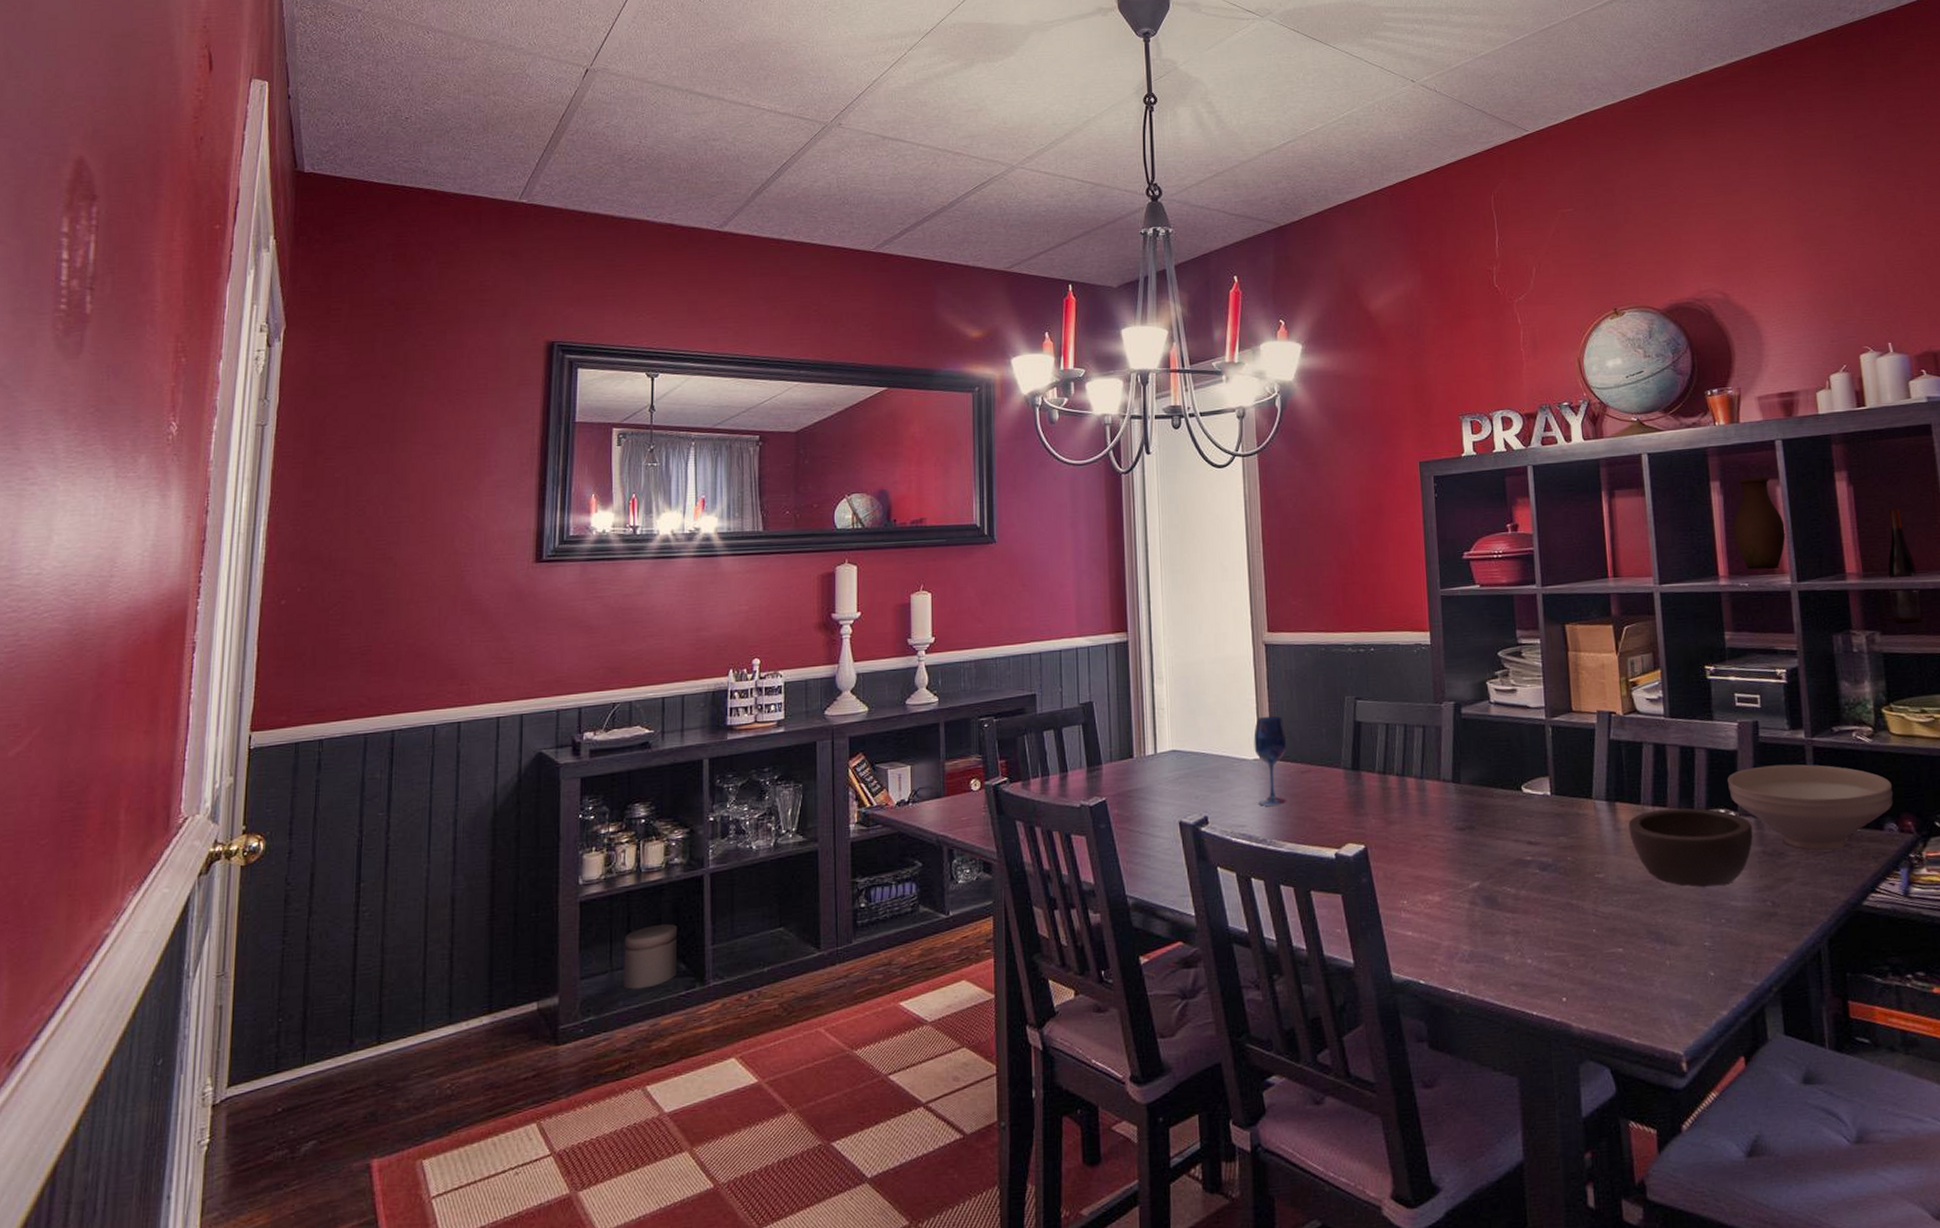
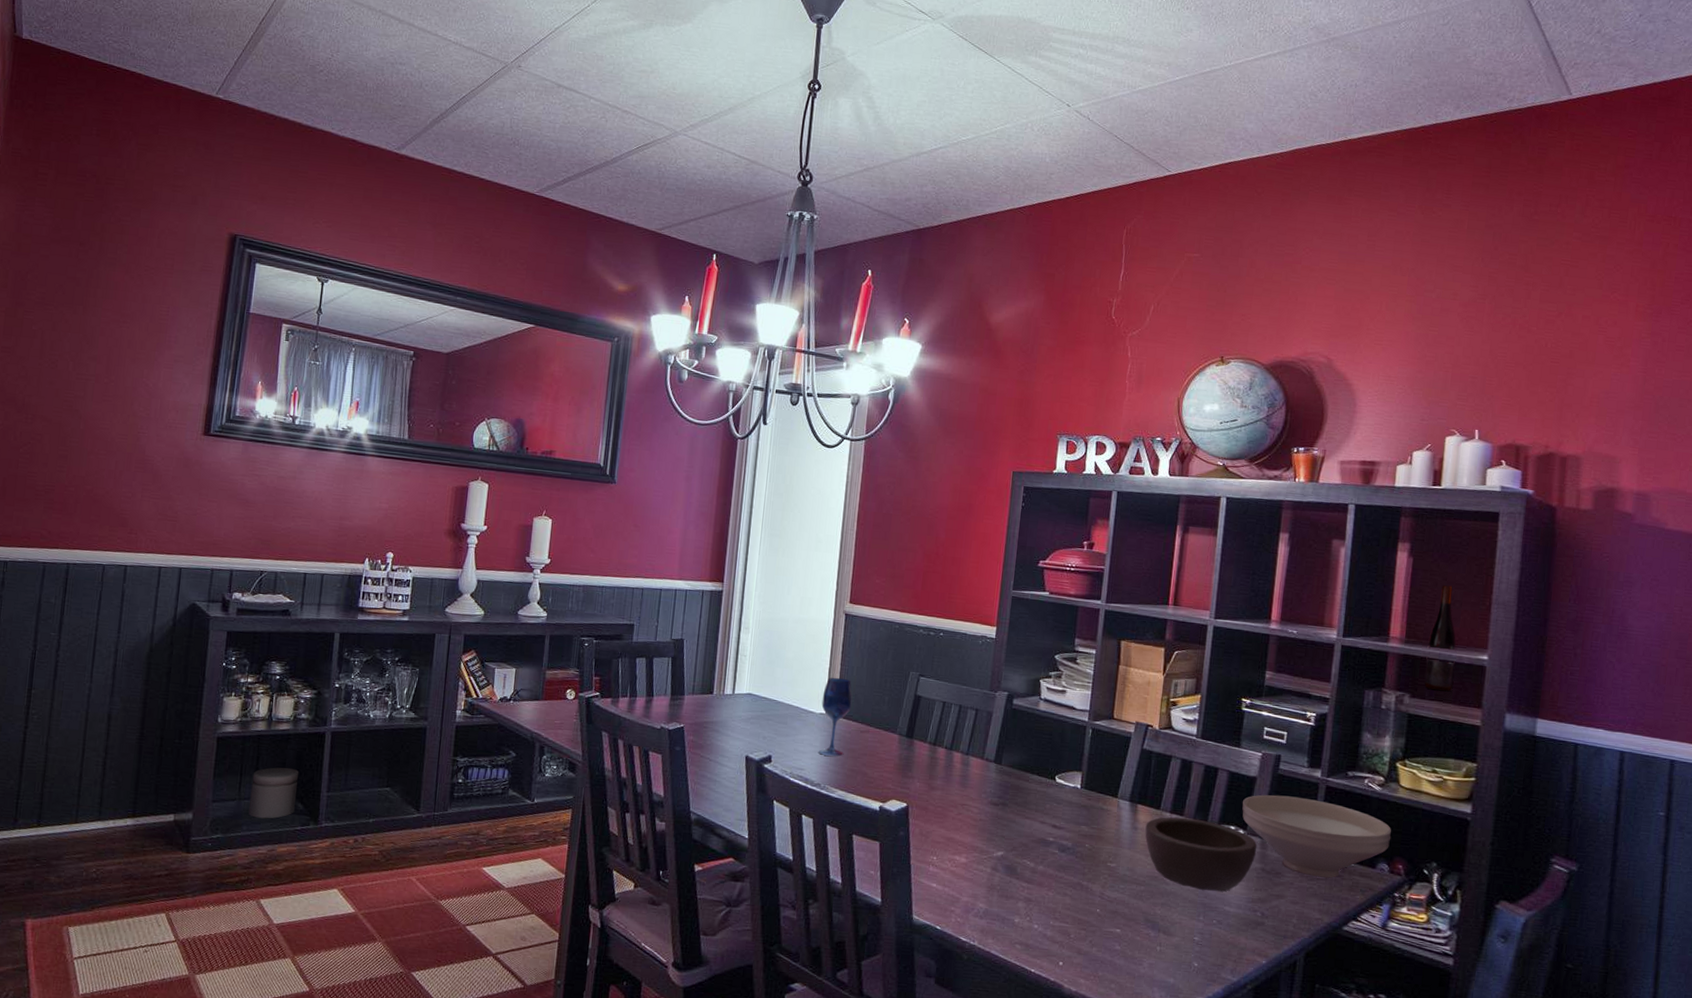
vase: present [1733,476,1786,570] -> none [1292,534,1342,622]

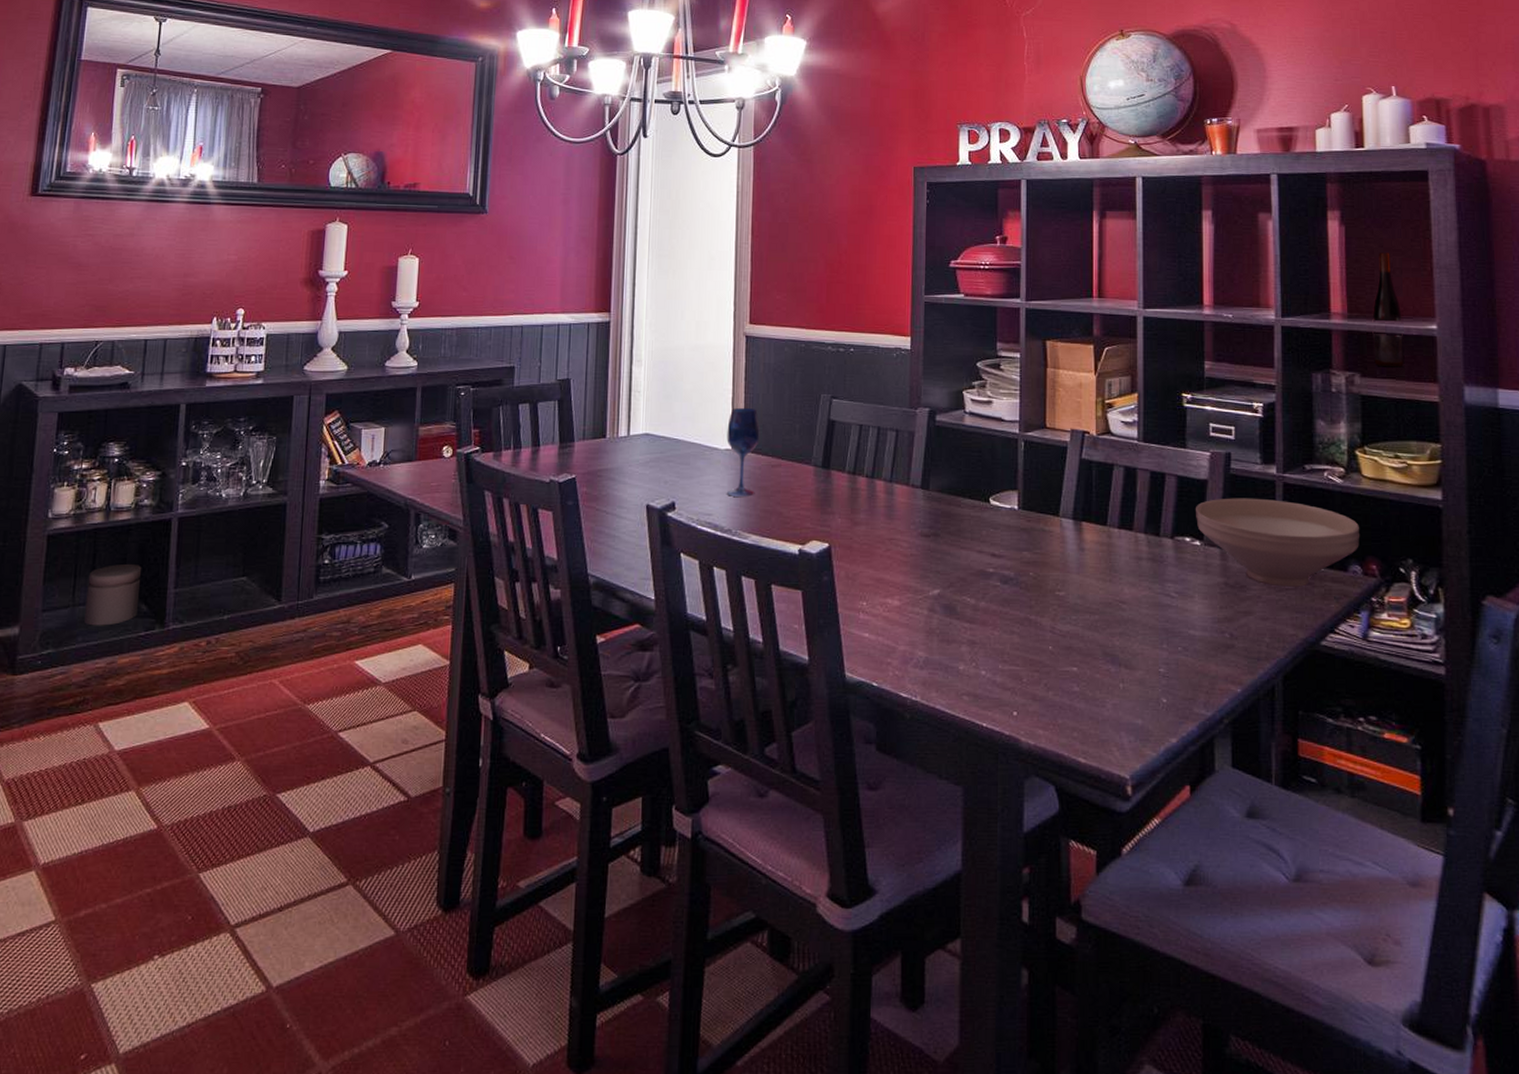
bowl: present [1145,817,1257,892] -> none [1093,532,1217,614]

